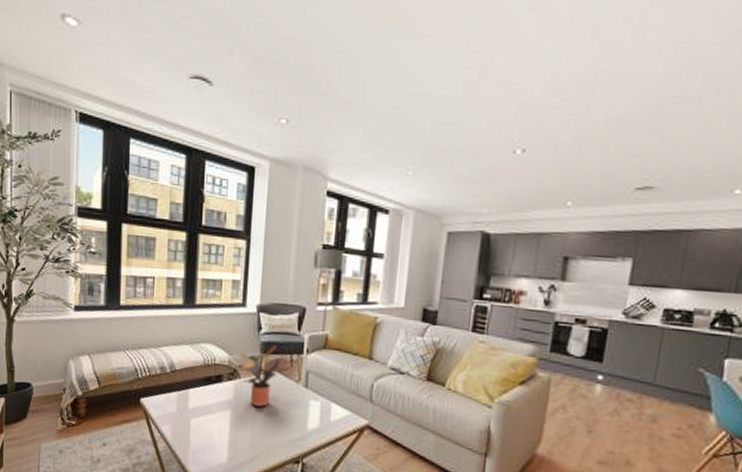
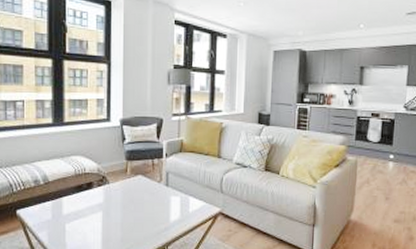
potted plant: present [236,345,282,407] -> none [104,153,145,206]

